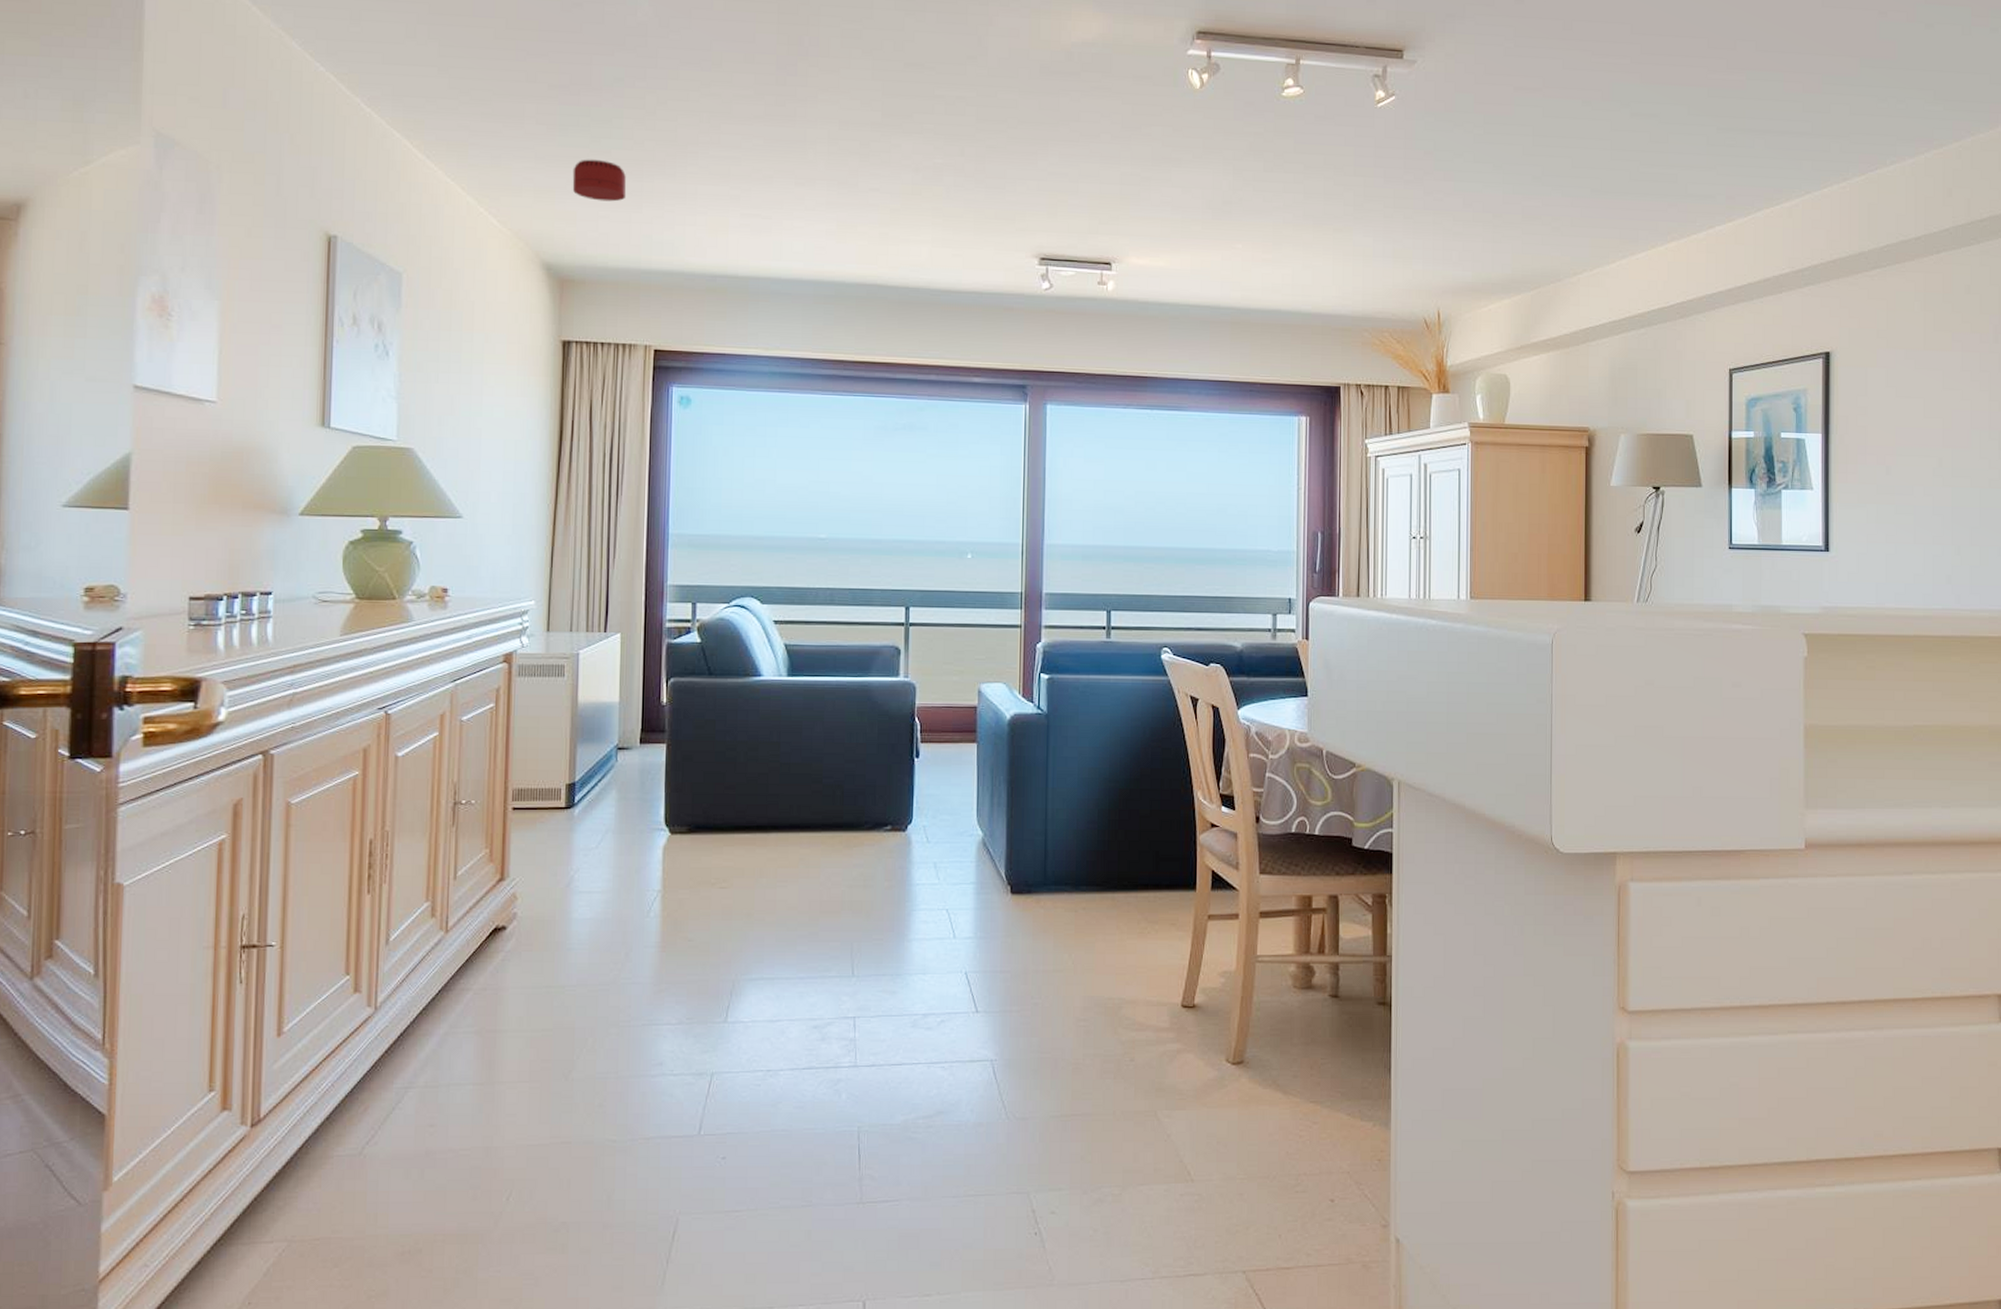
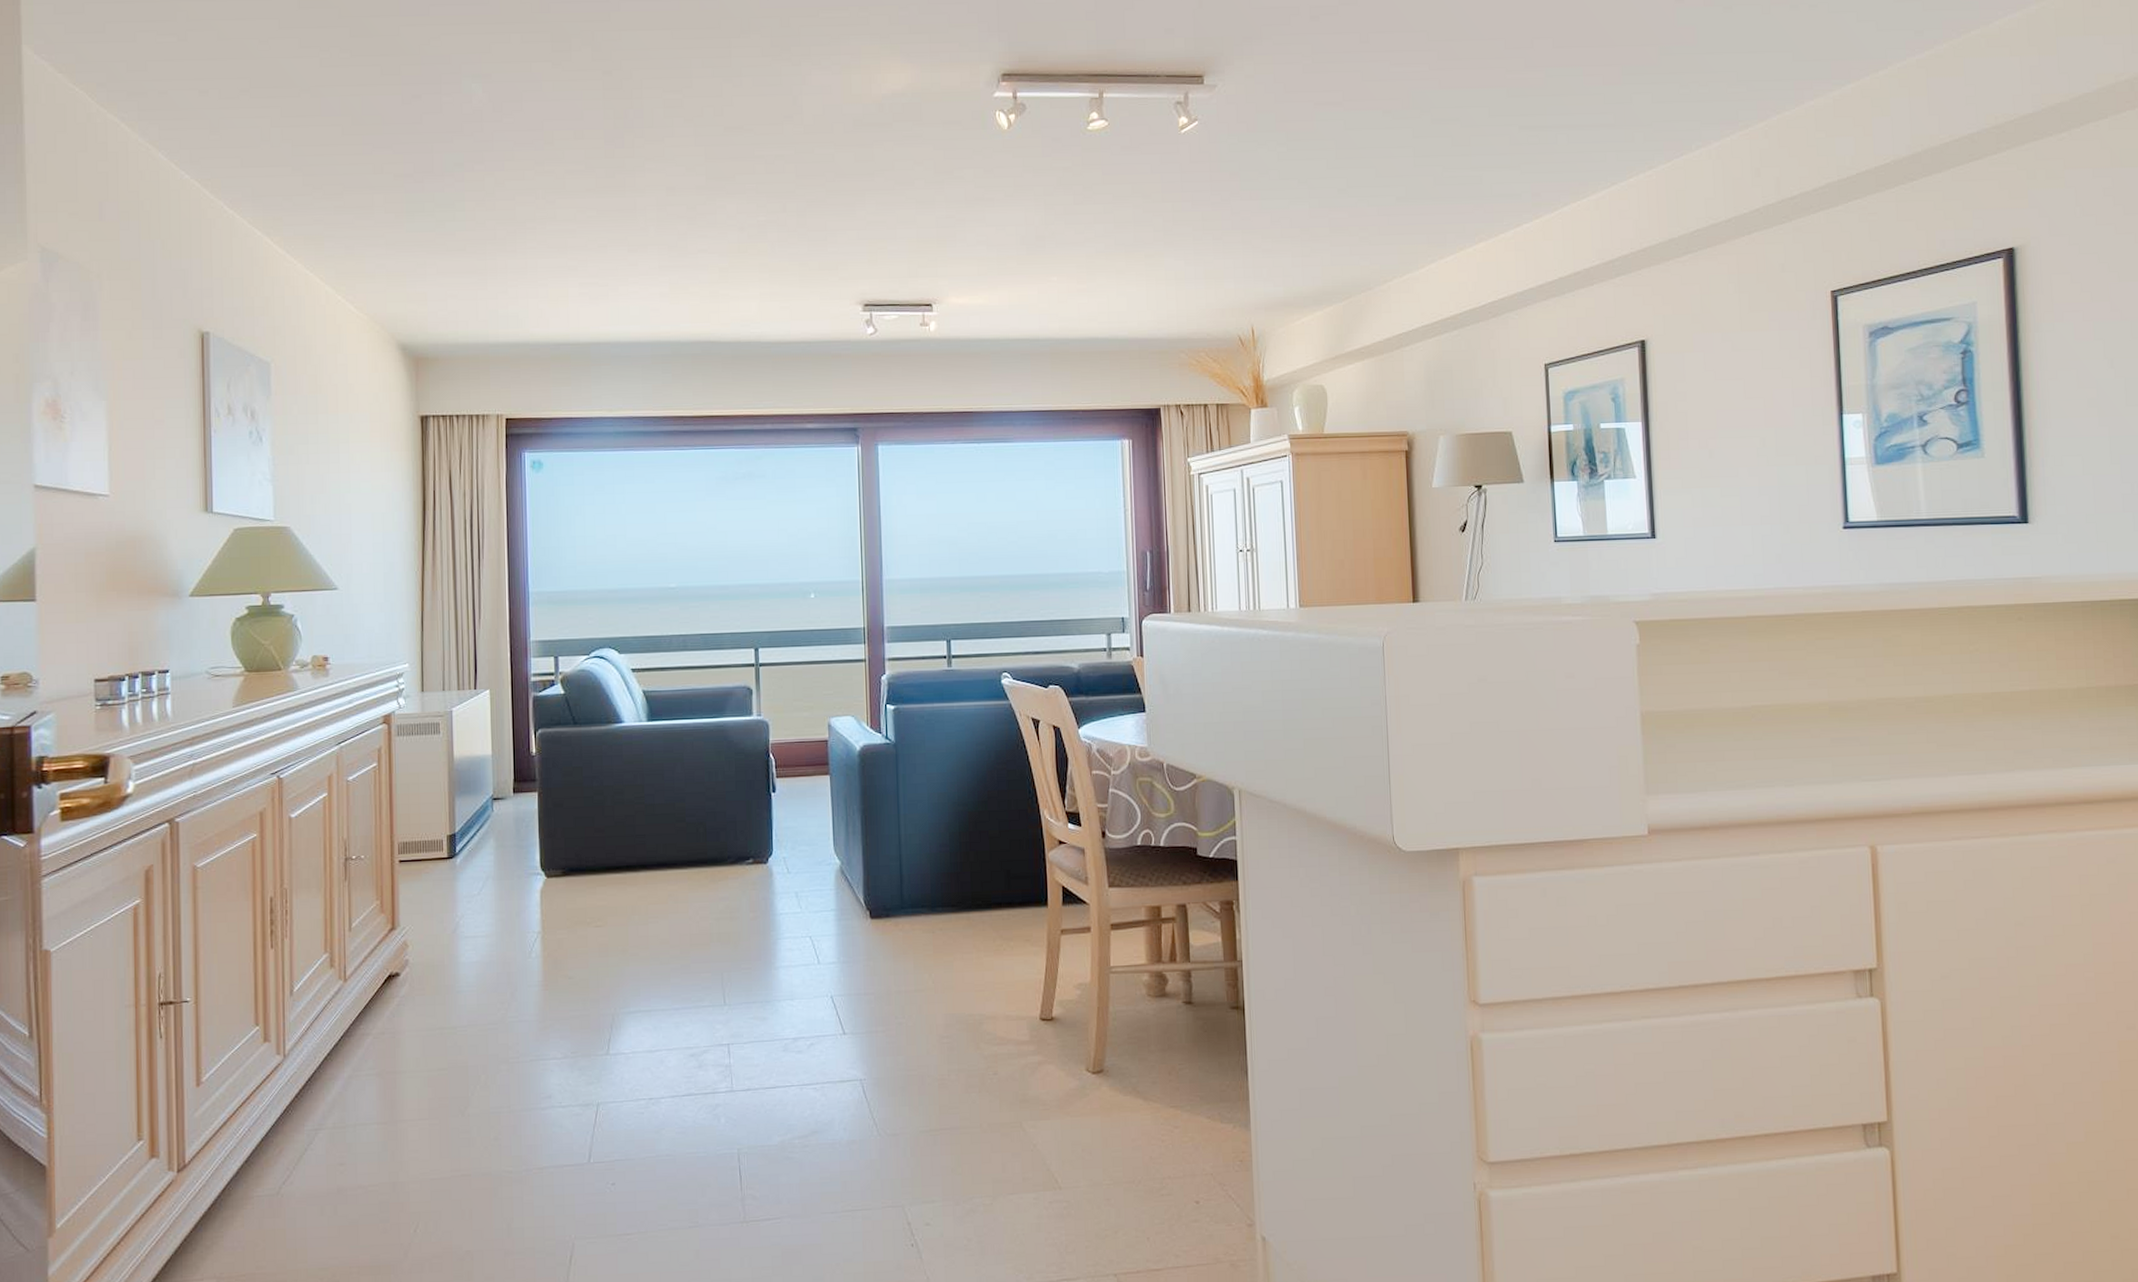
smoke detector: present [572,159,627,202] -> none [421,242,472,281]

